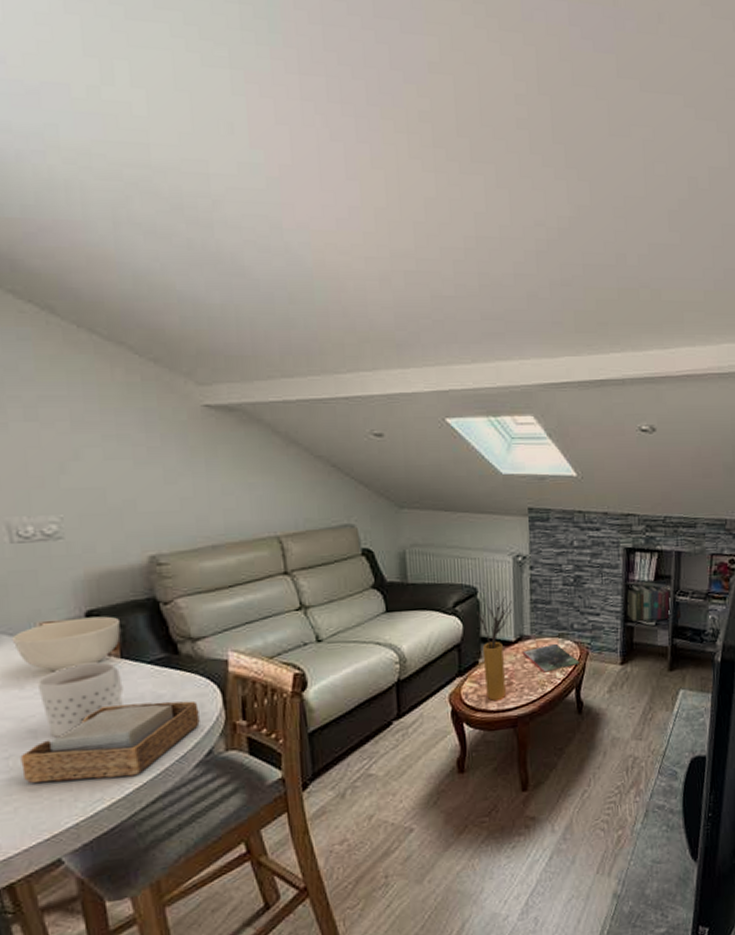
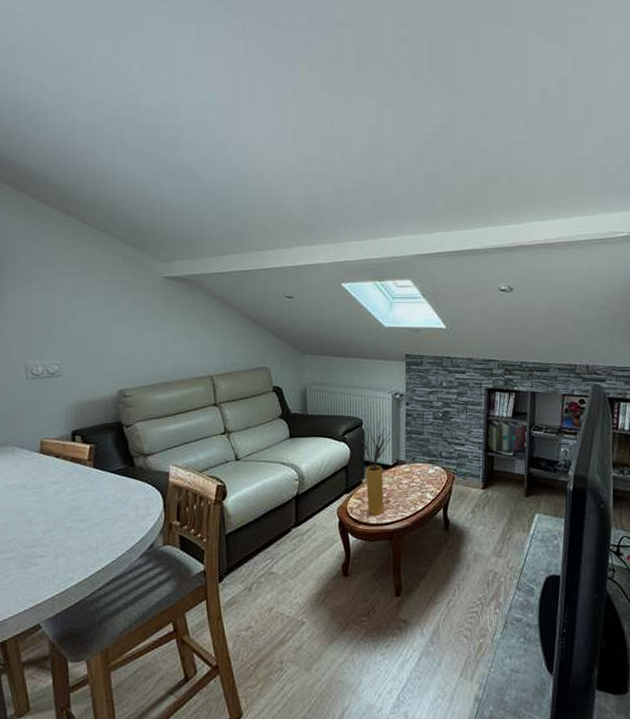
bowl: present [11,616,121,672] -> none [21,435,94,477]
napkin holder: present [20,700,200,784] -> none [19,503,146,563]
mug: present [36,661,124,738] -> none [35,470,93,527]
magazine: present [522,644,580,673] -> none [398,469,447,493]

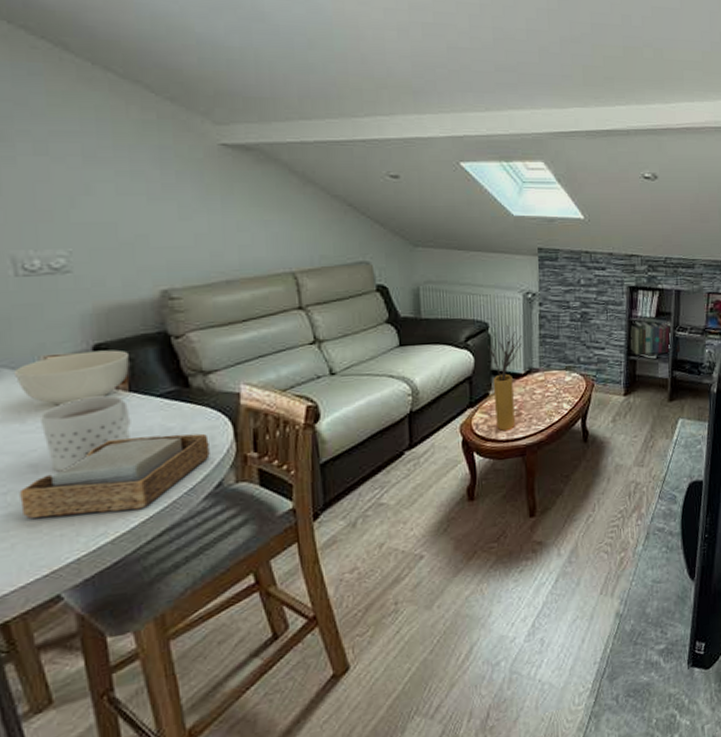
napkin holder: none [19,503,146,563] -> present [19,433,210,519]
bowl: none [21,435,94,477] -> present [13,349,129,406]
mug: none [35,470,93,527] -> present [39,395,131,472]

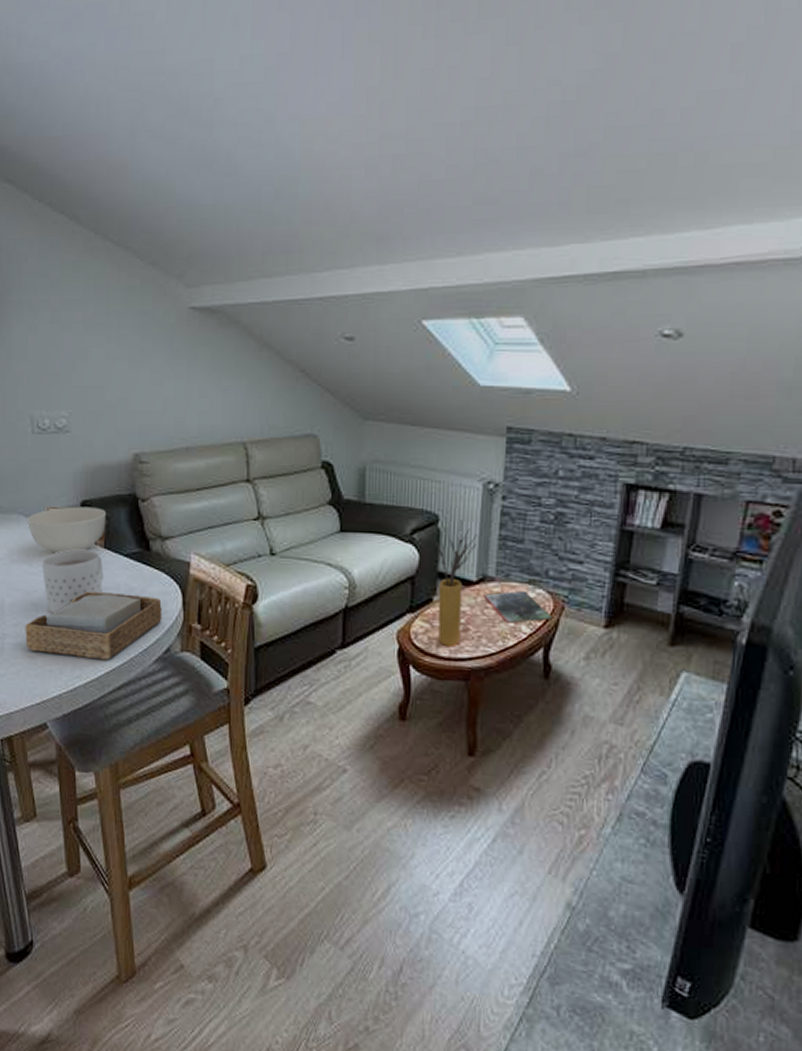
magazine: none [531,377,586,404] -> present [483,591,552,623]
books: present [630,320,681,355] -> none [619,531,695,581]

